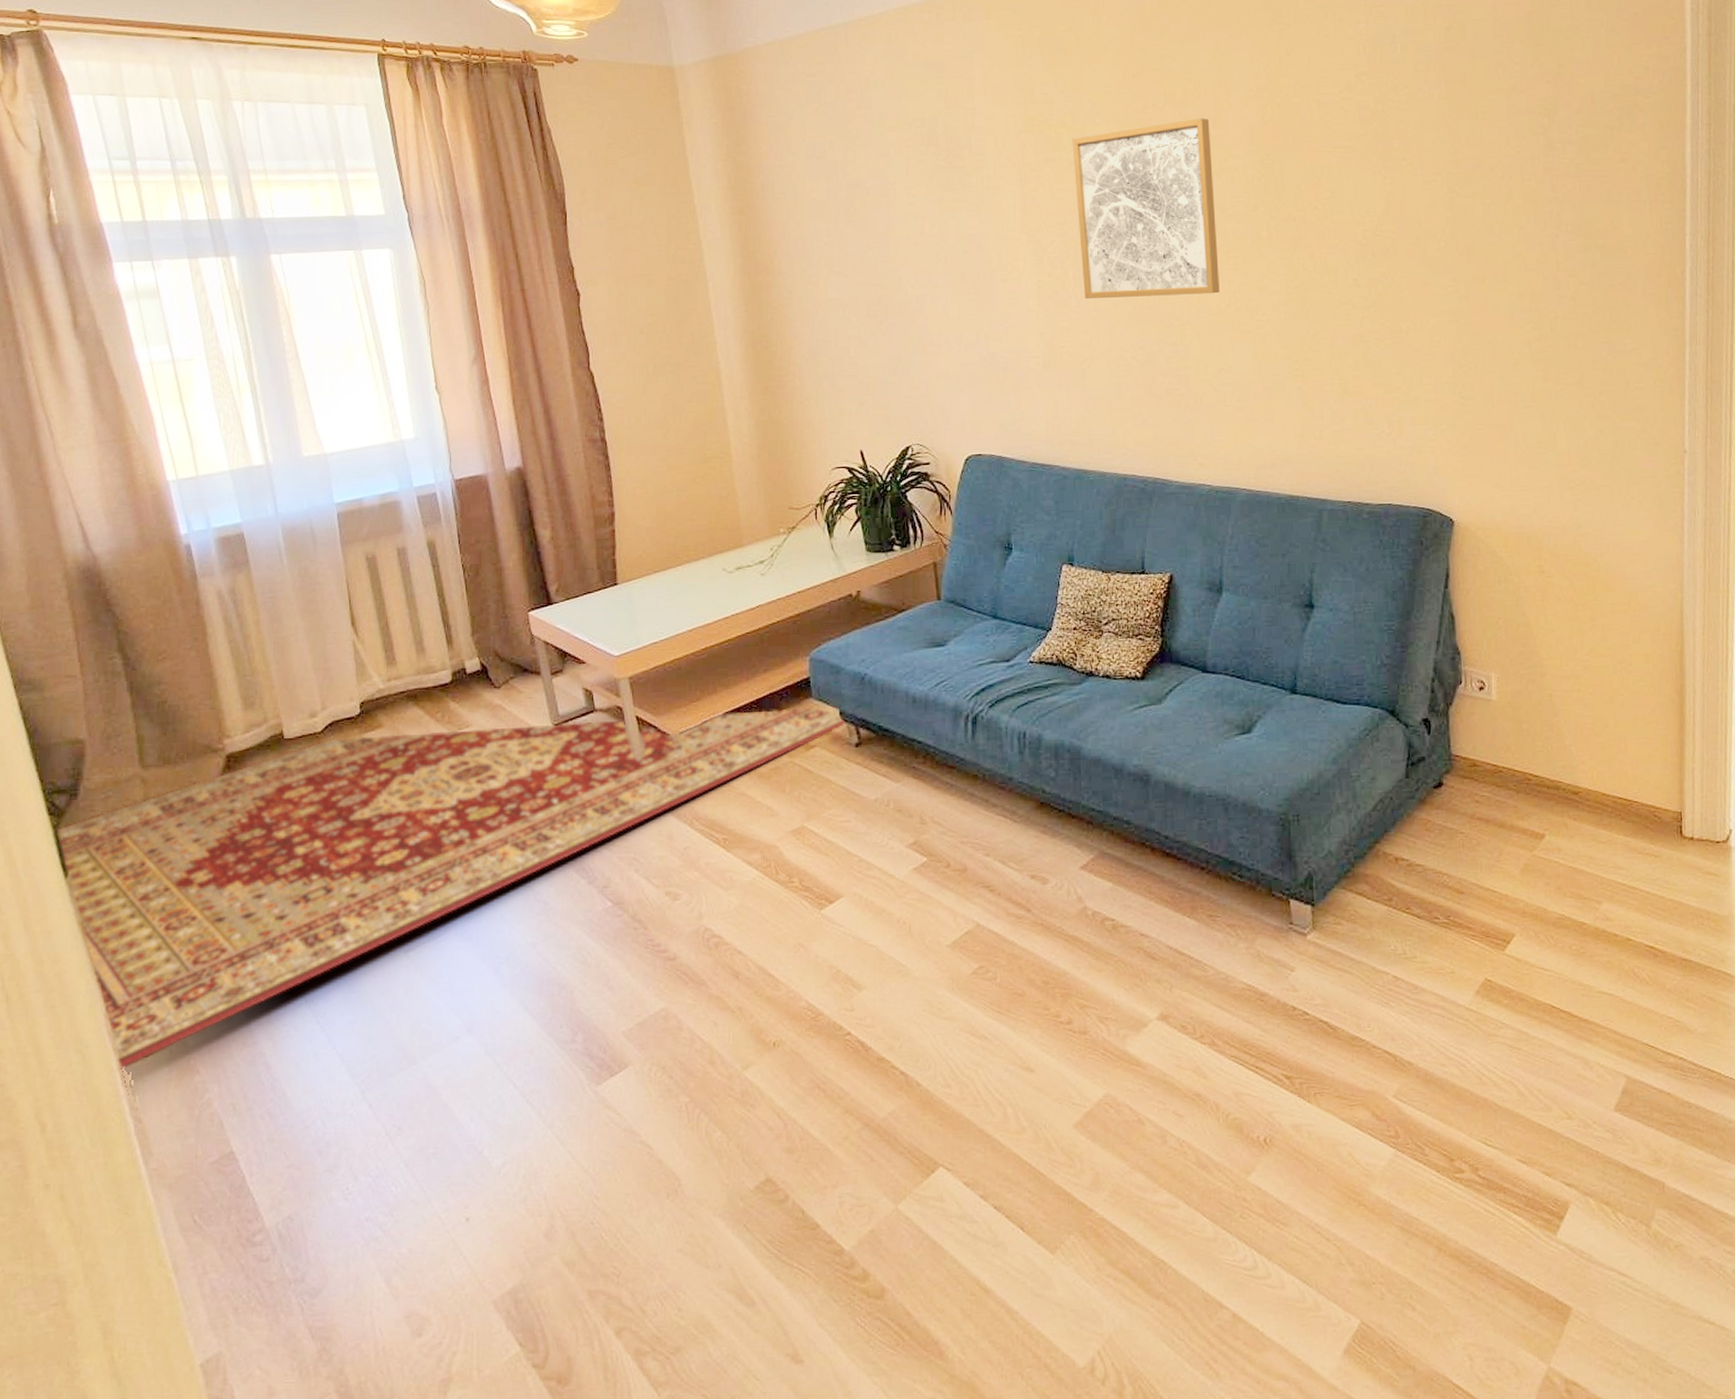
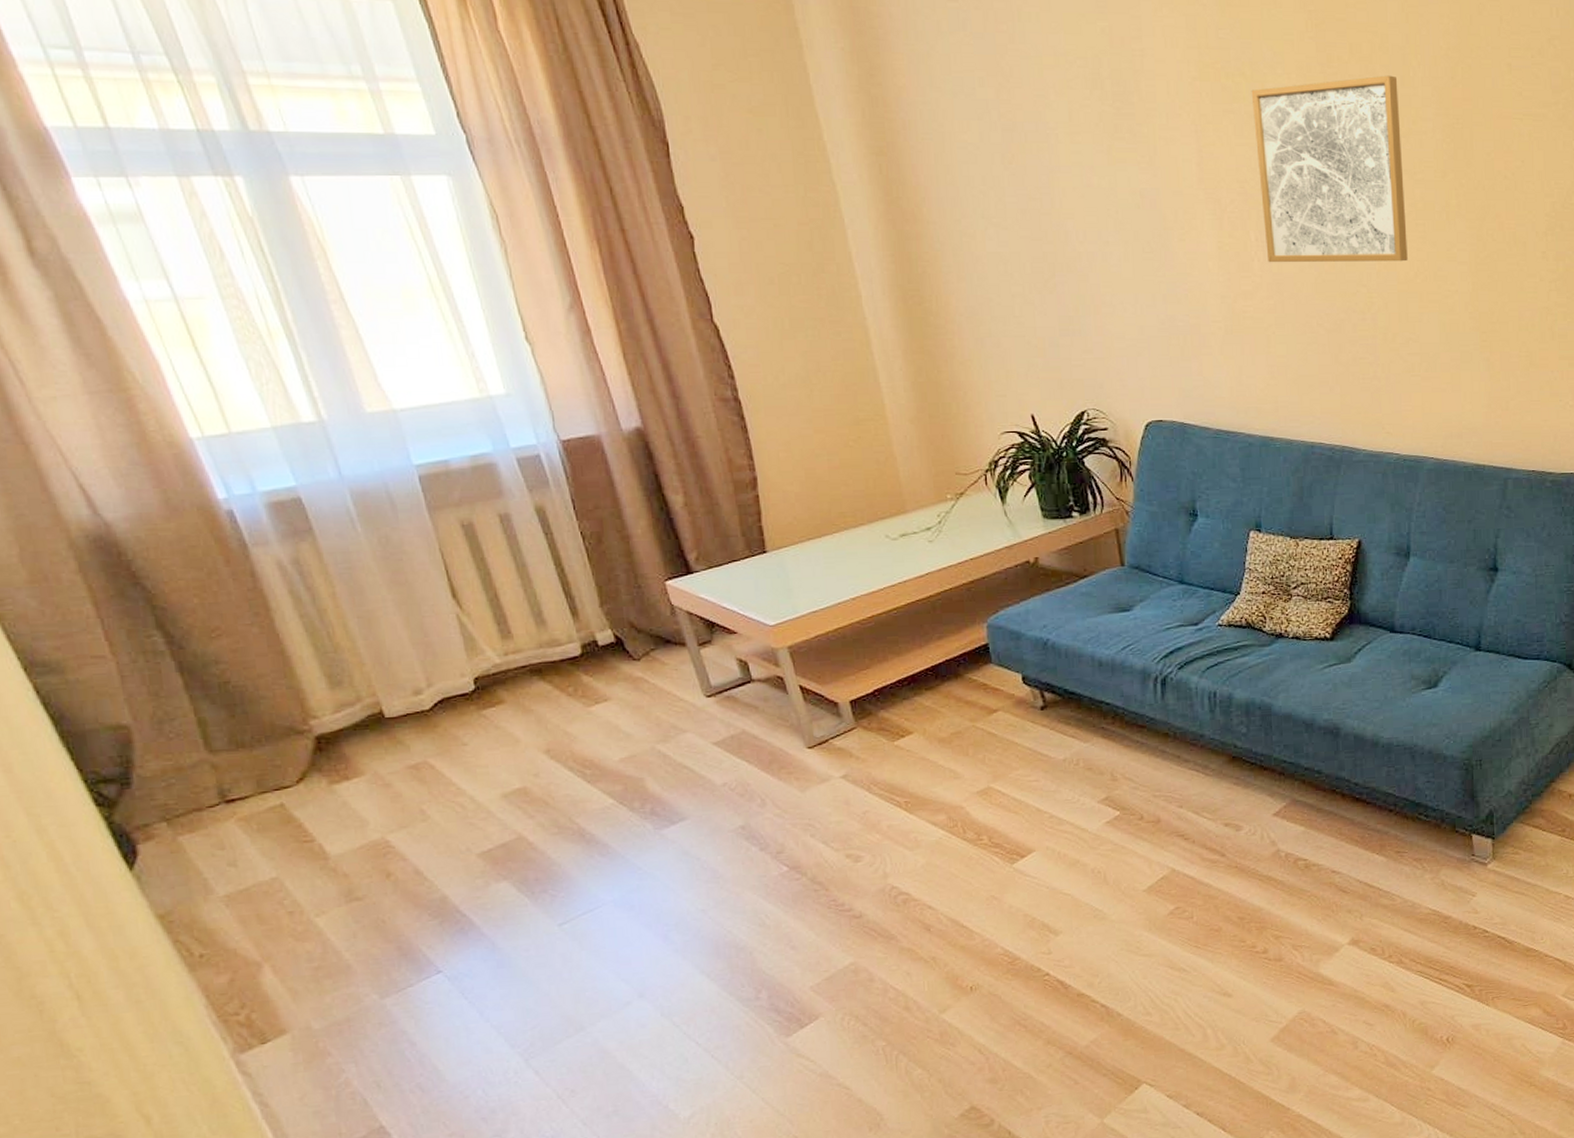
rug: present [55,706,846,1071] -> none [108,671,1029,1059]

